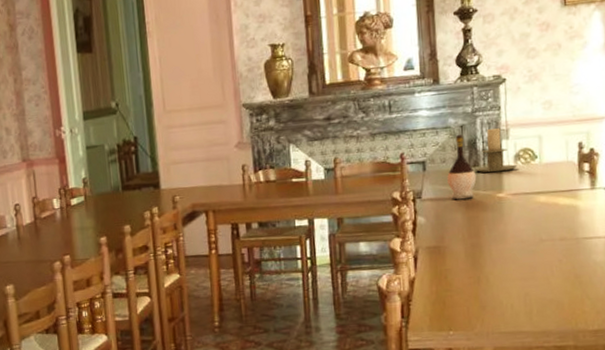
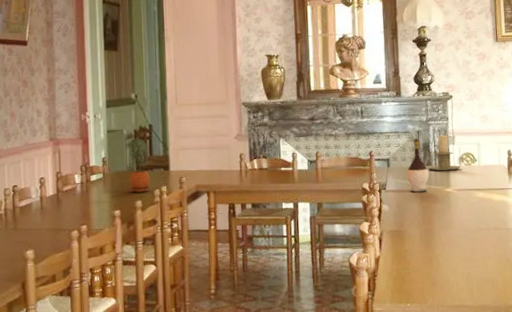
potted plant: none [112,153,139,216] -> present [128,138,150,193]

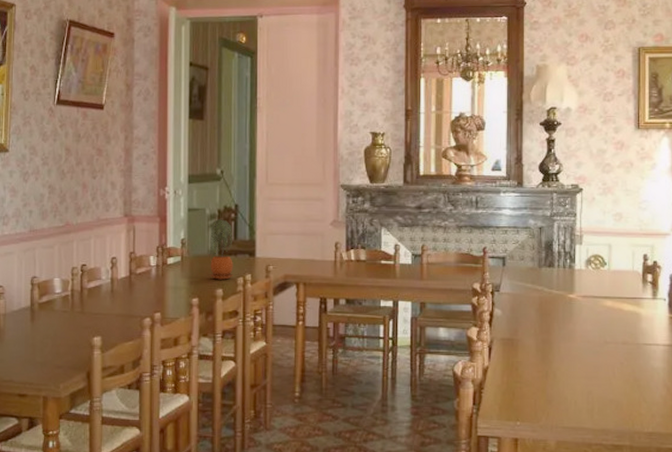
wine bottle: present [406,139,430,193] -> none [524,236,551,297]
candle holder: present [428,134,462,171] -> none [550,232,589,274]

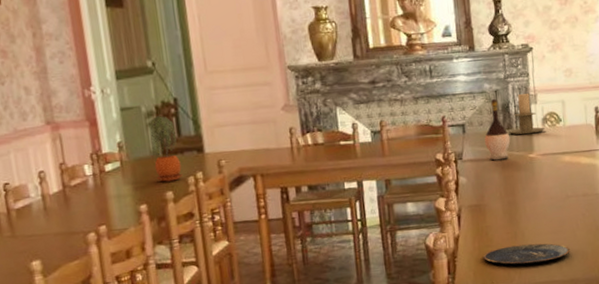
plate: none [510,385,604,407] -> present [482,243,570,265]
wine bottle: none [524,236,551,297] -> present [484,99,511,161]
candle holder: none [550,232,589,274] -> present [508,93,545,135]

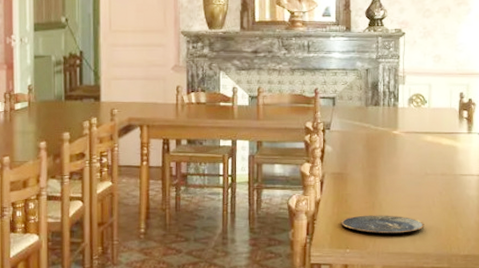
potted plant: present [150,116,183,182] -> none [56,66,79,124]
wine bottle: present [484,99,511,161] -> none [353,77,377,134]
candle holder: present [508,93,545,135] -> none [376,73,411,112]

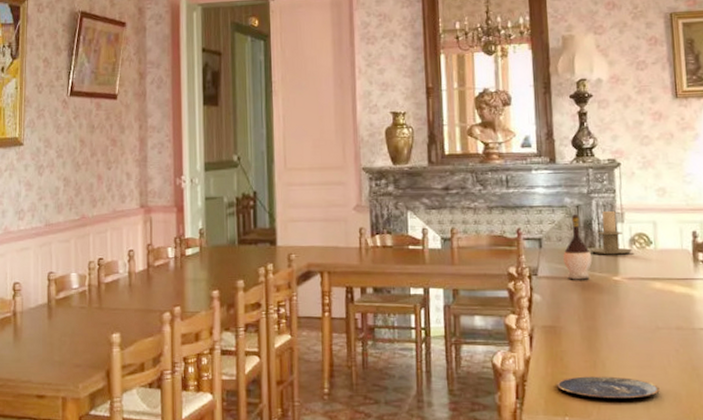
wine bottle: none [353,77,377,134] -> present [563,215,592,280]
candle holder: none [376,73,411,112] -> present [590,210,633,255]

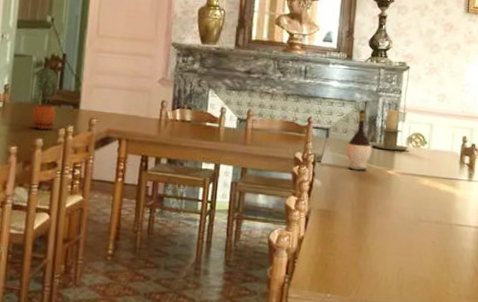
potted plant: none [229,207,254,271] -> present [31,67,58,130]
plate: present [556,376,660,400] -> none [323,258,414,283]

